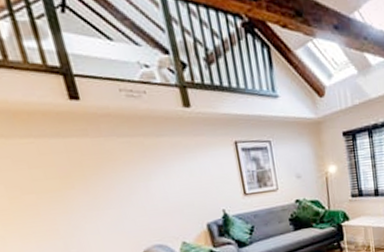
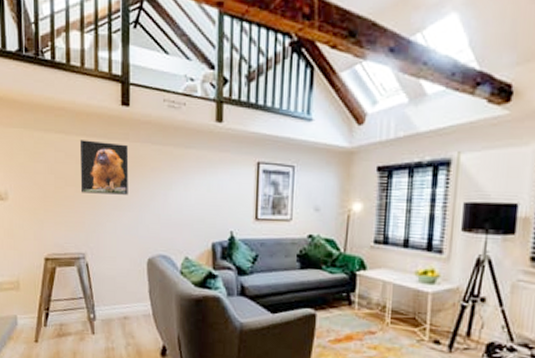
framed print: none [26,140,103,199] -> present [79,140,129,195]

